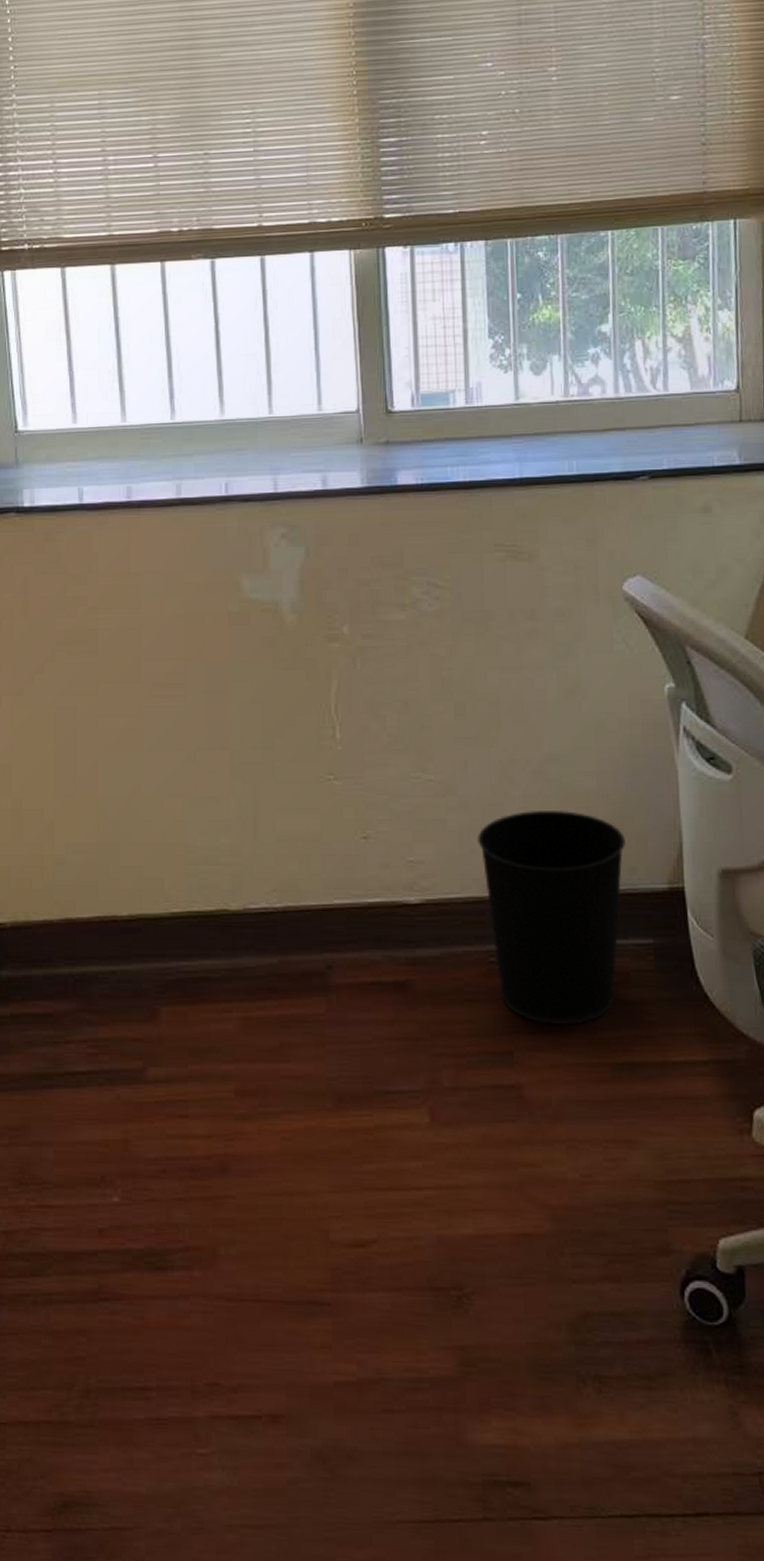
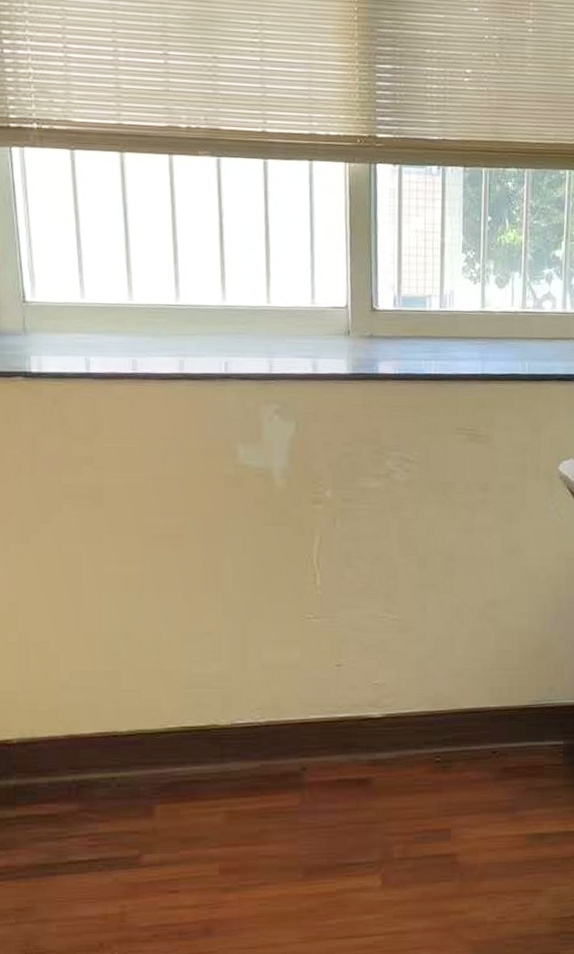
wastebasket: present [476,809,625,1026] -> none [430,643,547,809]

